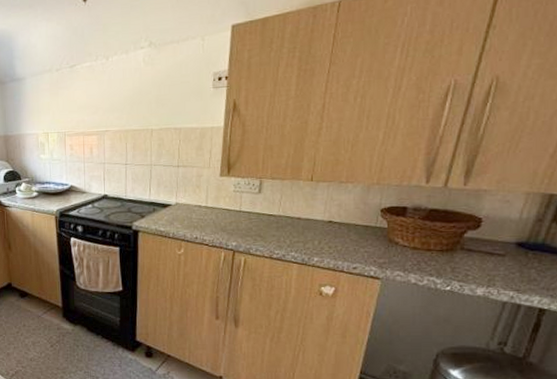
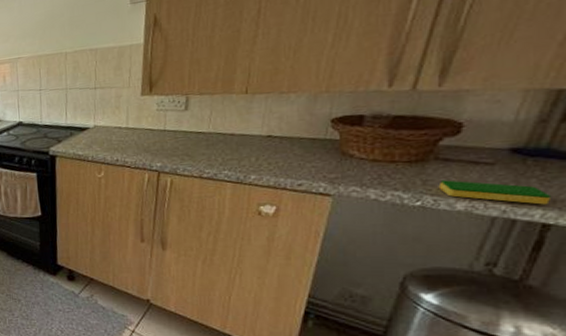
dish sponge: none [463,268,546,292] -> present [438,180,552,205]

